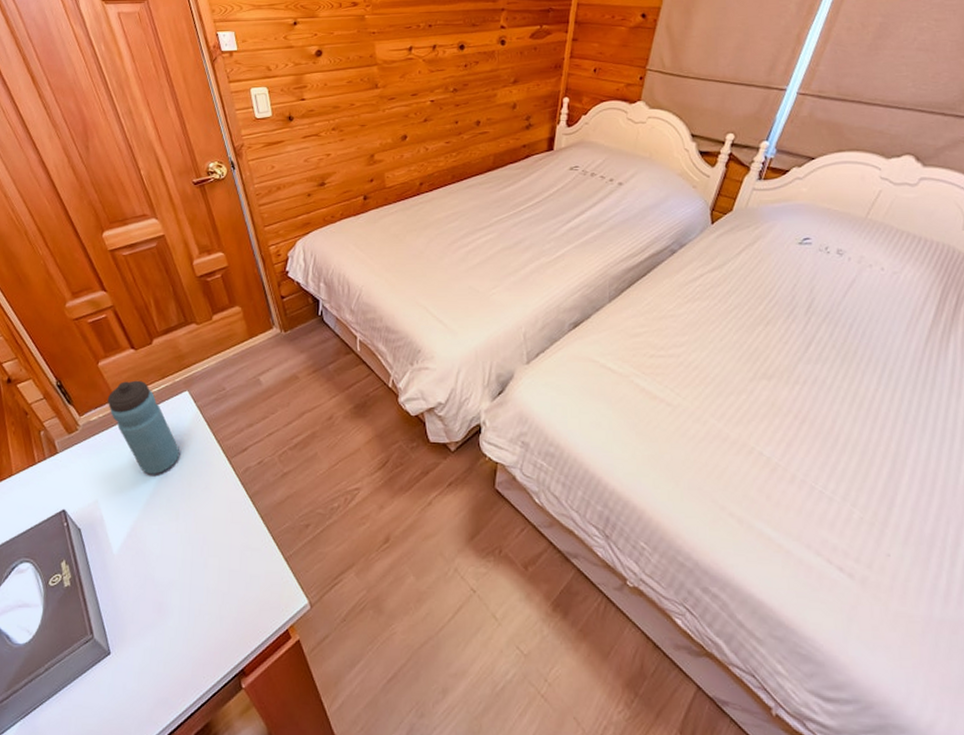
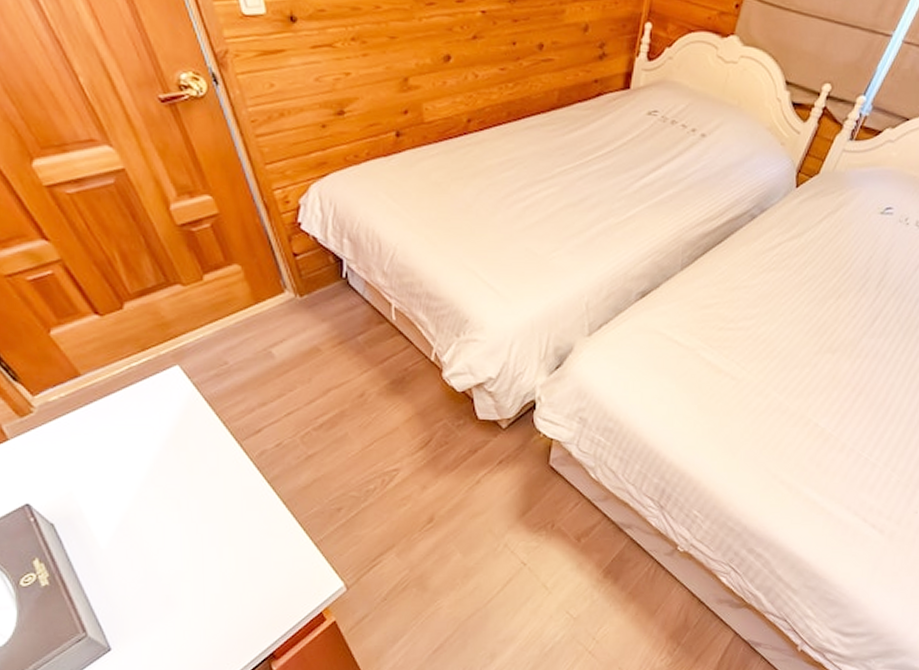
water bottle: present [107,380,179,475] -> none [68,352,174,462]

